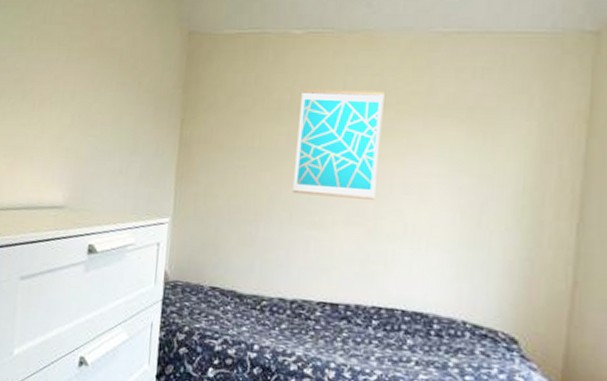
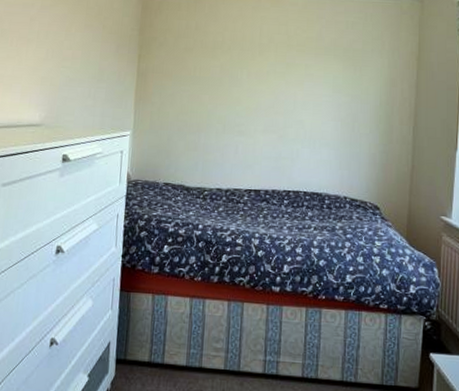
wall art: present [293,89,385,200] -> none [225,33,289,114]

